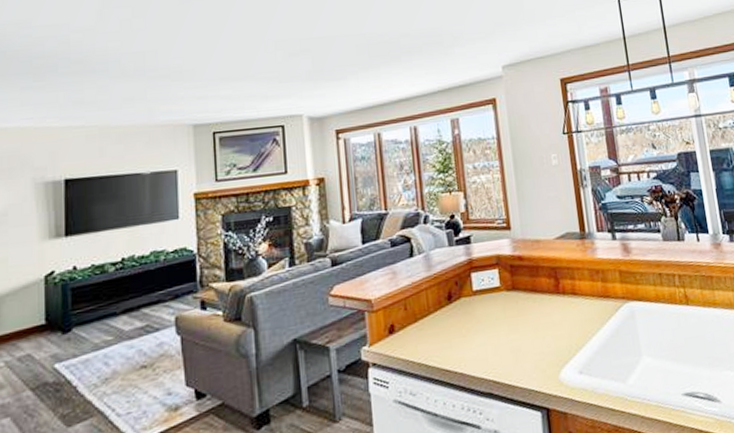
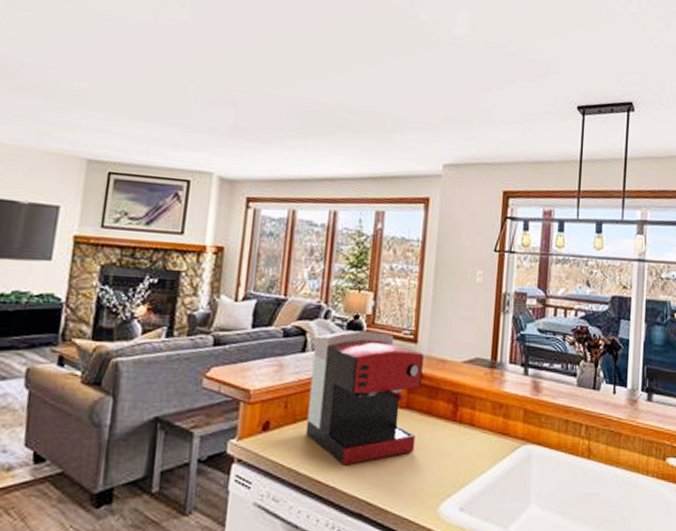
coffee maker: none [419,226,527,352] -> present [305,330,424,466]

